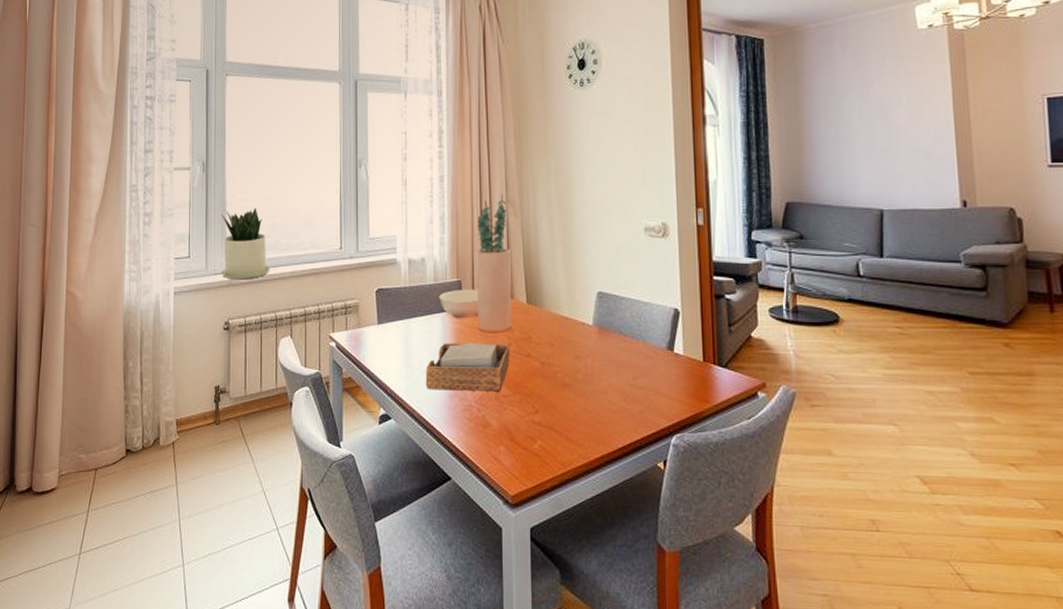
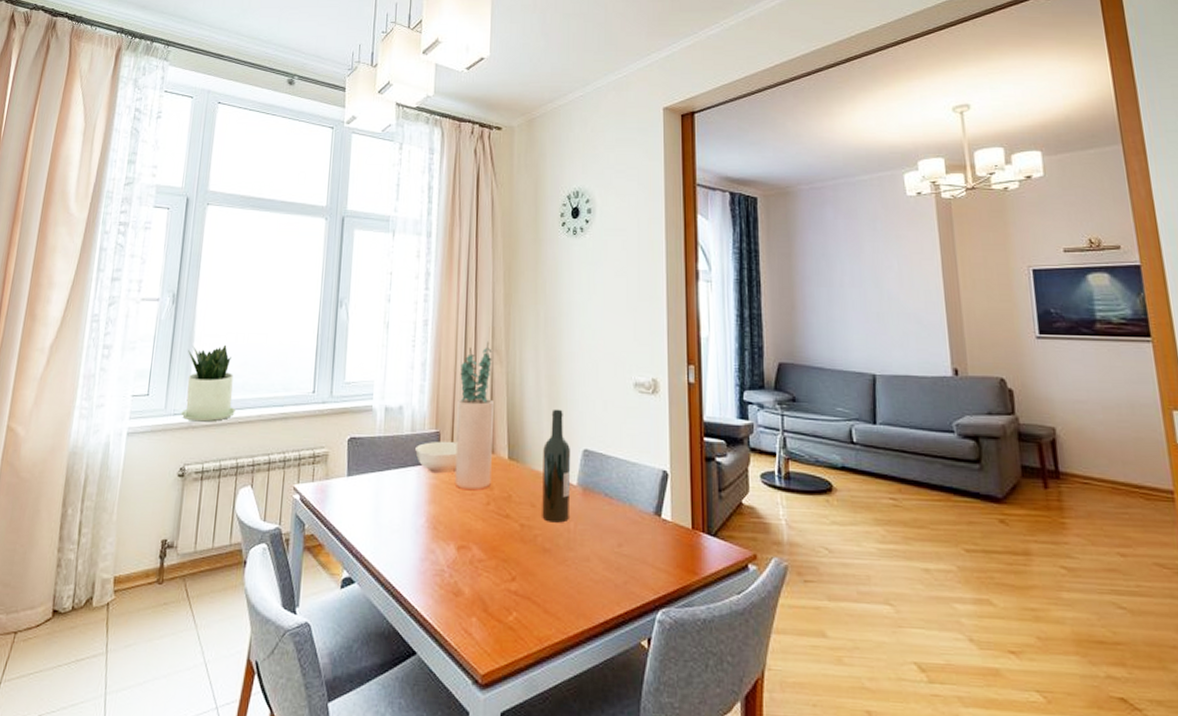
napkin holder: present [425,343,511,391] -> none [394,499,489,555]
wine bottle: none [559,255,586,360] -> present [542,409,571,523]

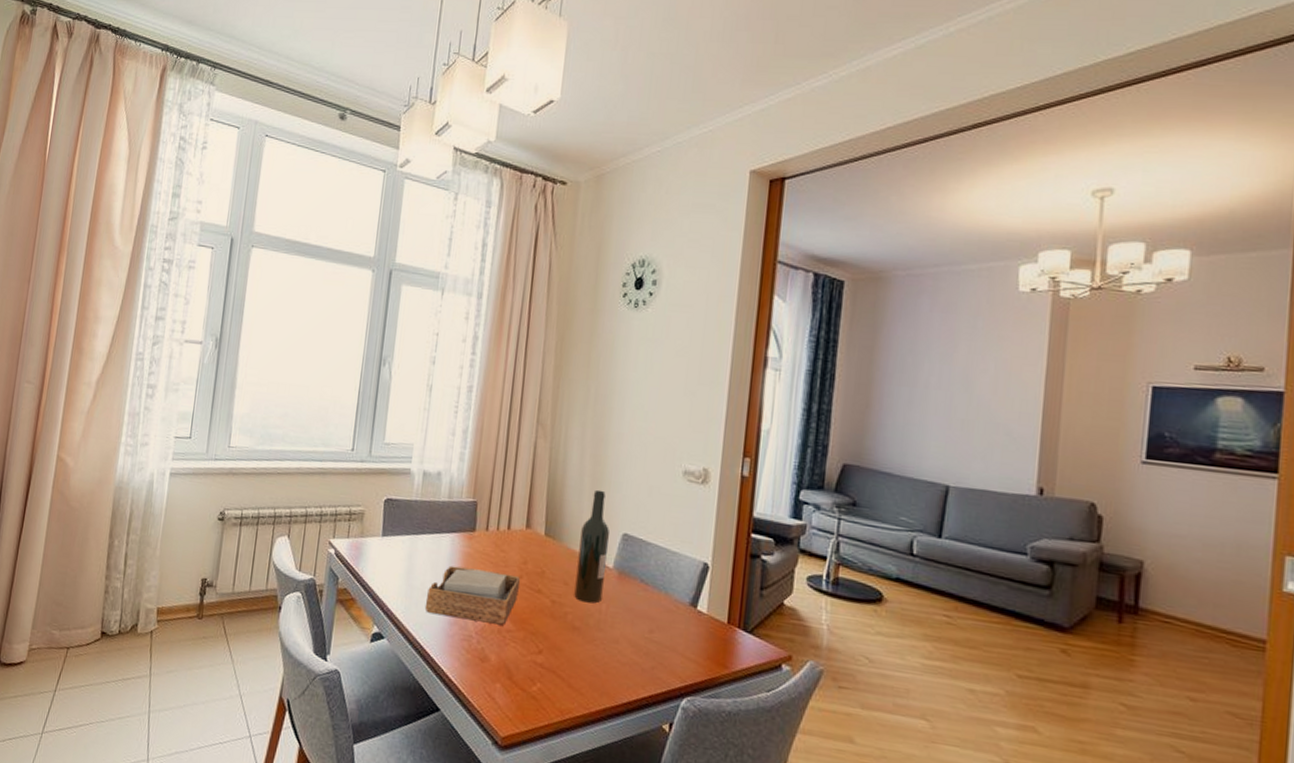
planter: present [181,344,236,422] -> none [222,393,275,470]
napkin holder: none [394,499,489,555] -> present [424,565,521,625]
bowl: present [415,441,457,474] -> none [451,510,494,544]
vase: present [454,341,494,491] -> none [488,413,537,564]

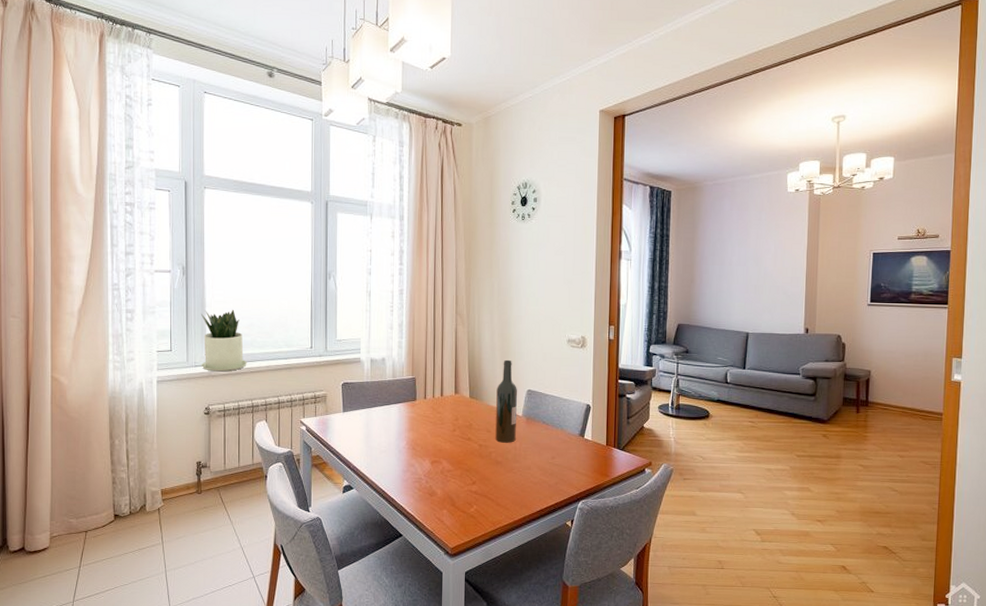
planter: none [222,393,275,470] -> present [201,309,247,372]
napkin holder: present [424,565,521,625] -> none [383,428,455,467]

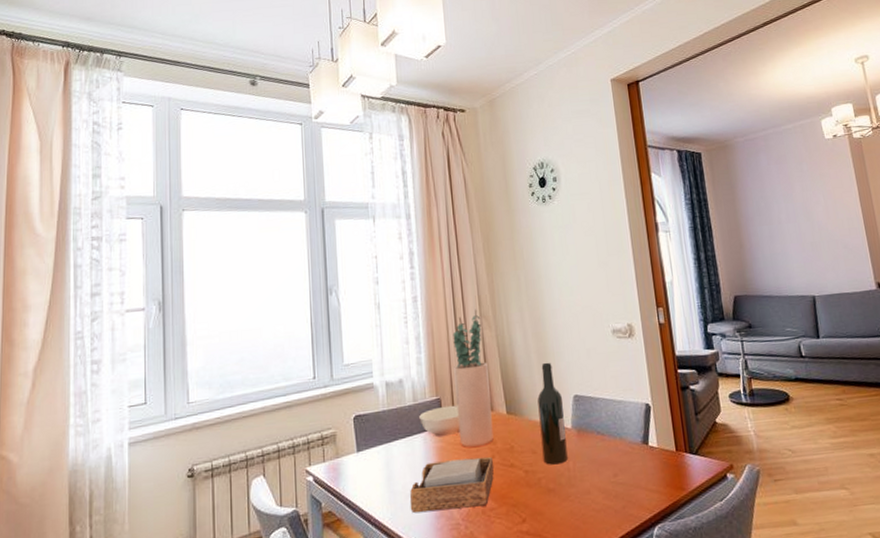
planter: present [201,309,247,372] -> none [182,344,238,423]
napkin holder: none [383,428,455,467] -> present [410,456,495,514]
bowl: none [396,384,430,409] -> present [419,405,460,437]
vase: none [428,307,458,421] -> present [453,309,494,448]

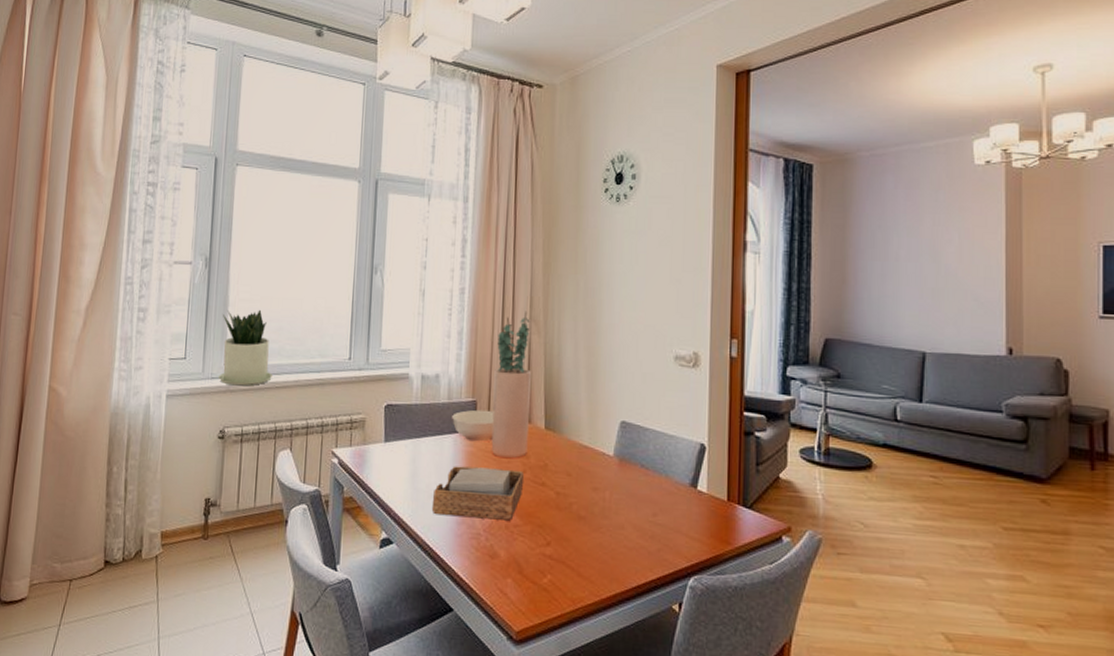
planter: none [182,344,238,423] -> present [218,309,272,386]
wine bottle: present [537,362,568,465] -> none [578,380,609,492]

